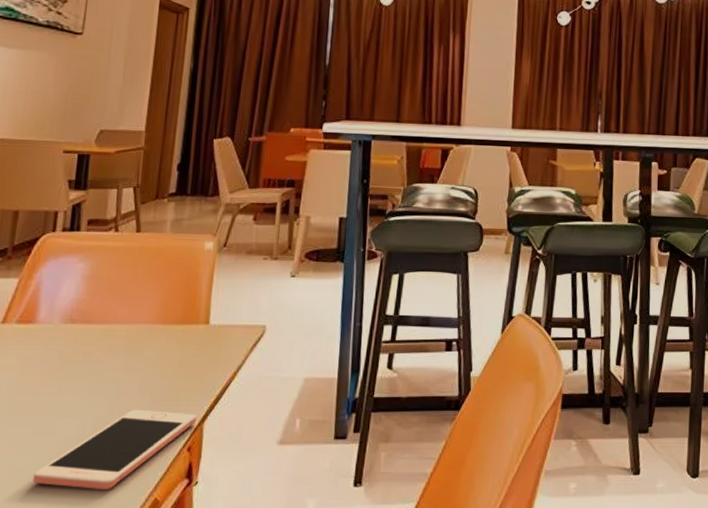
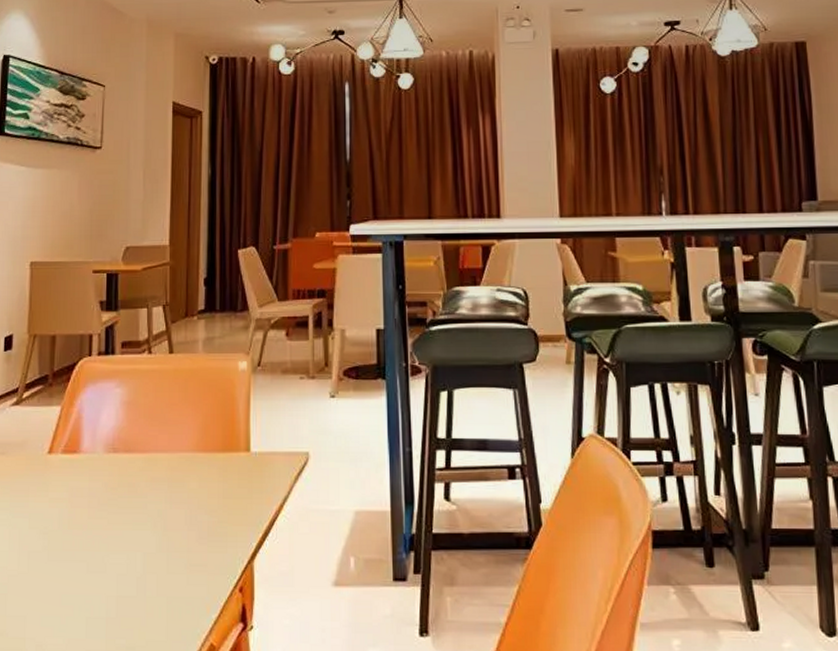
cell phone: present [32,409,197,489] -> none [89,545,247,632]

